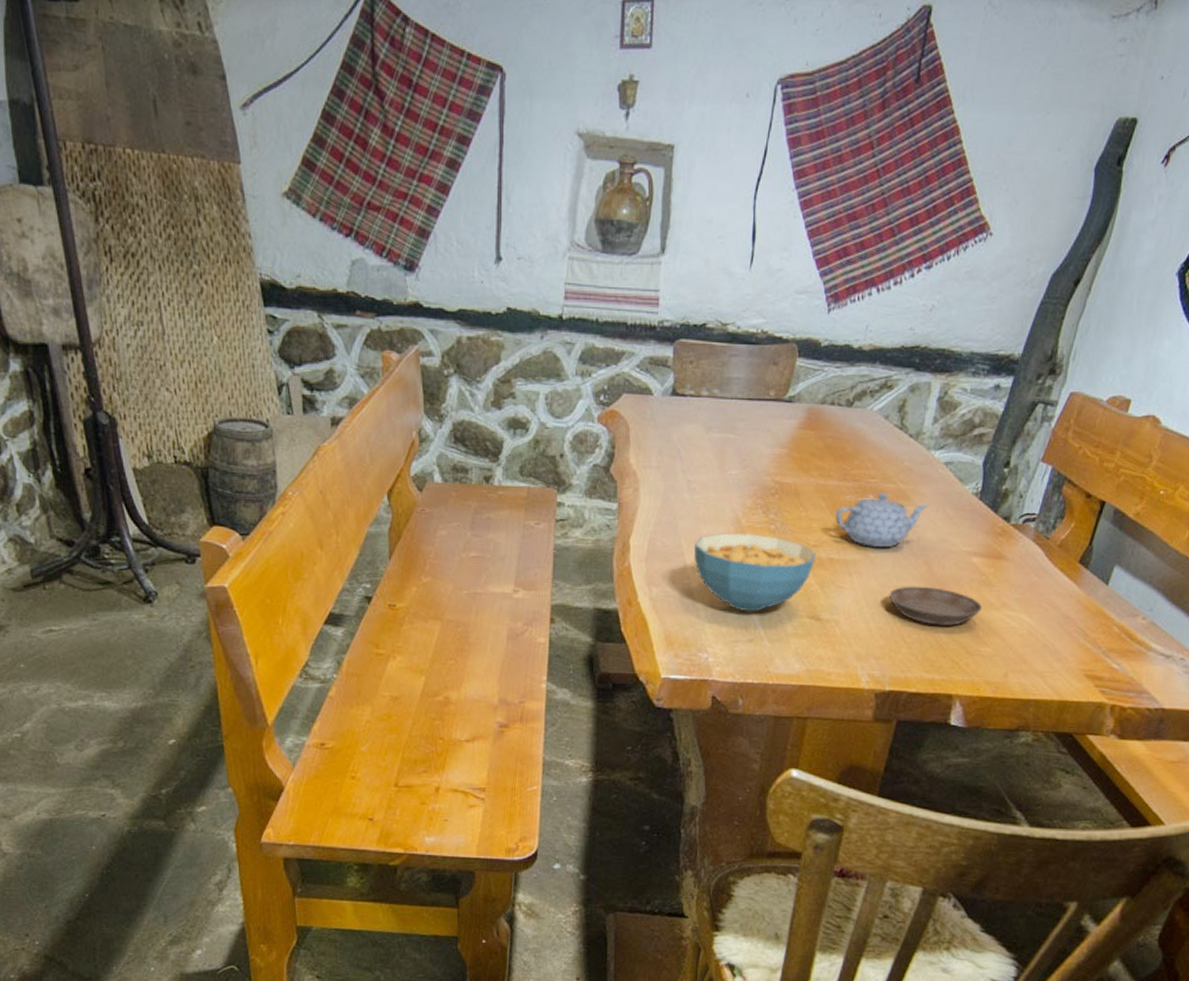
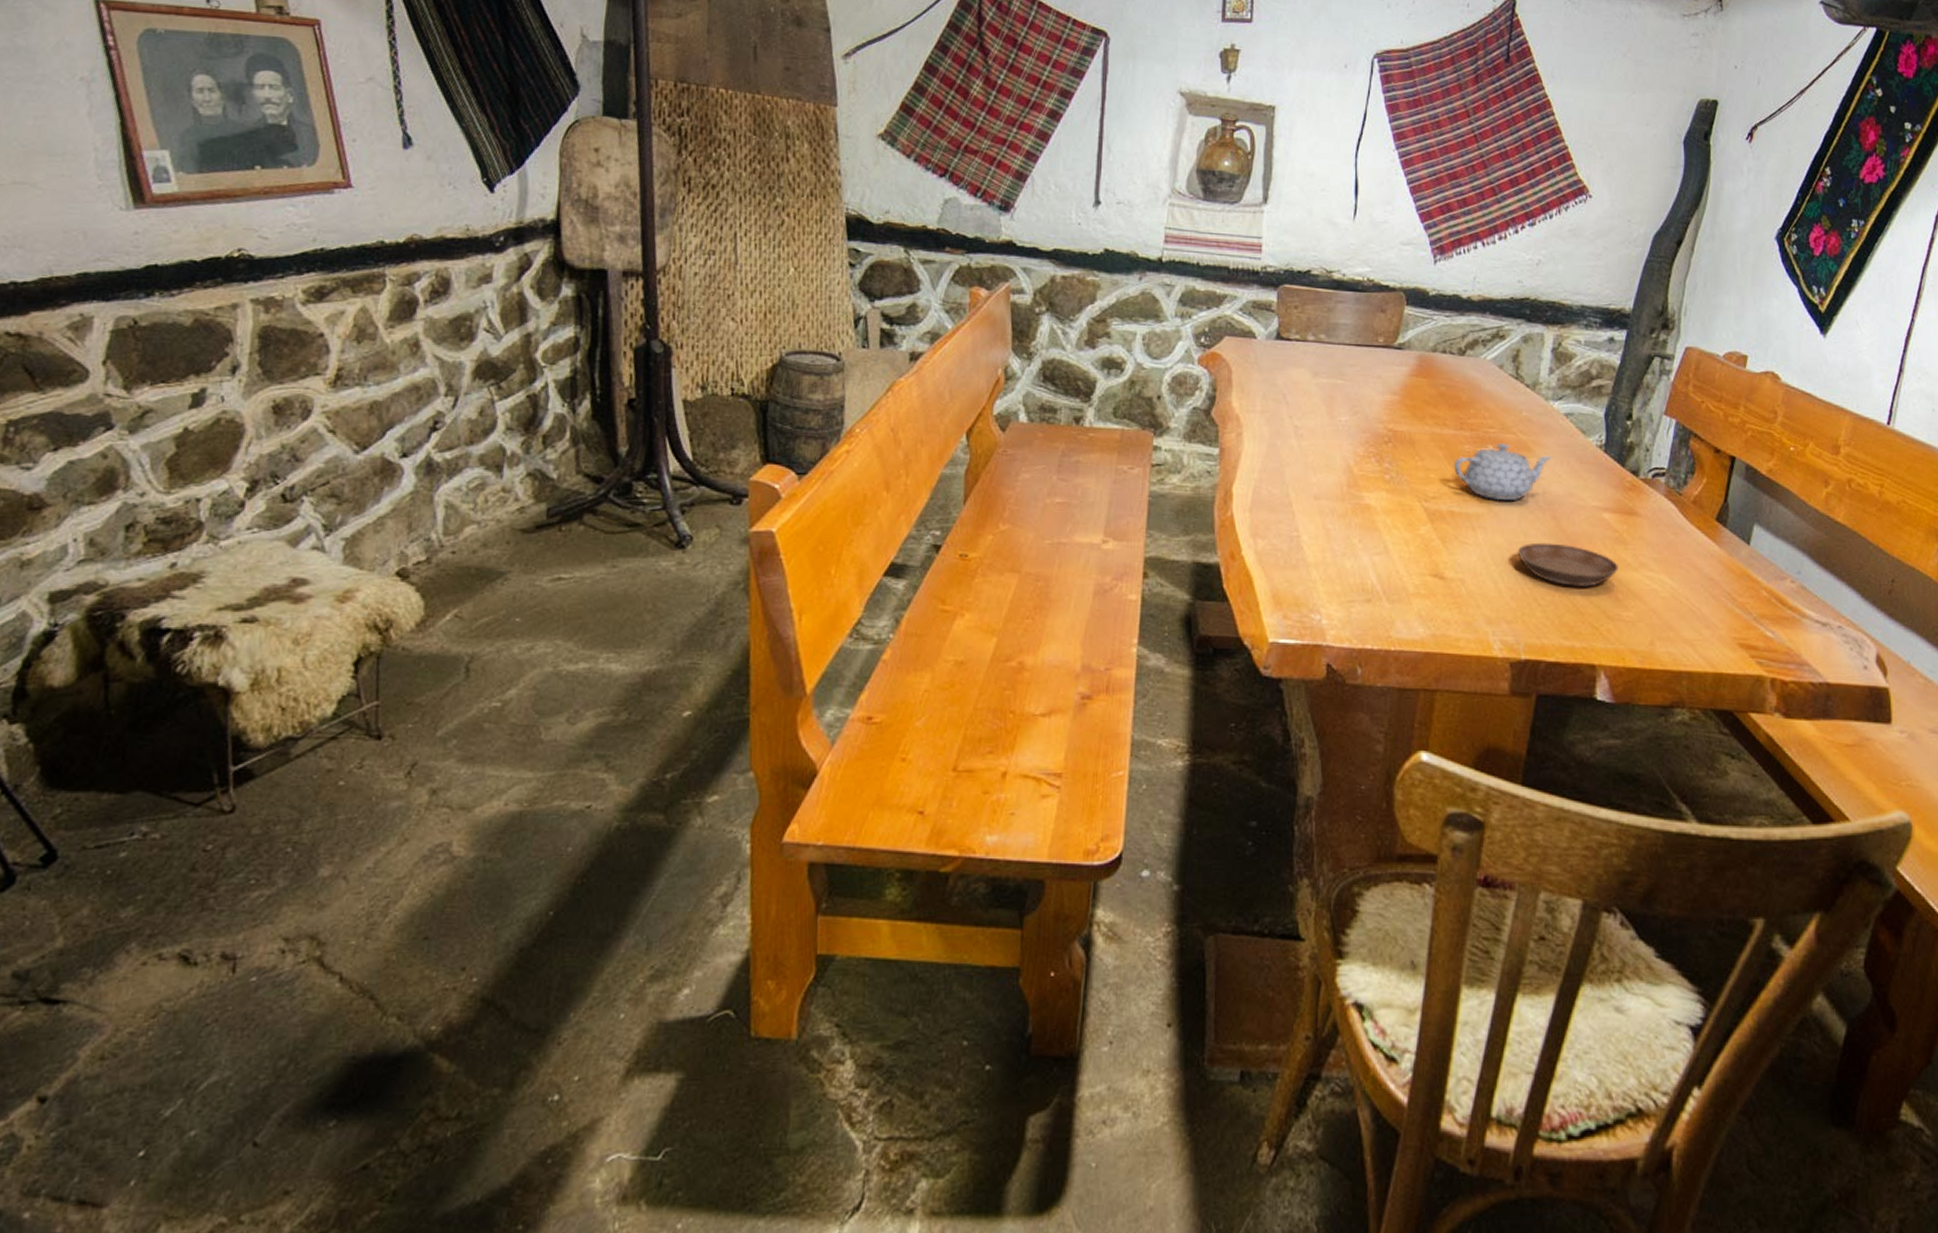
cereal bowl: present [694,533,817,612] -> none [1303,482,1436,569]

